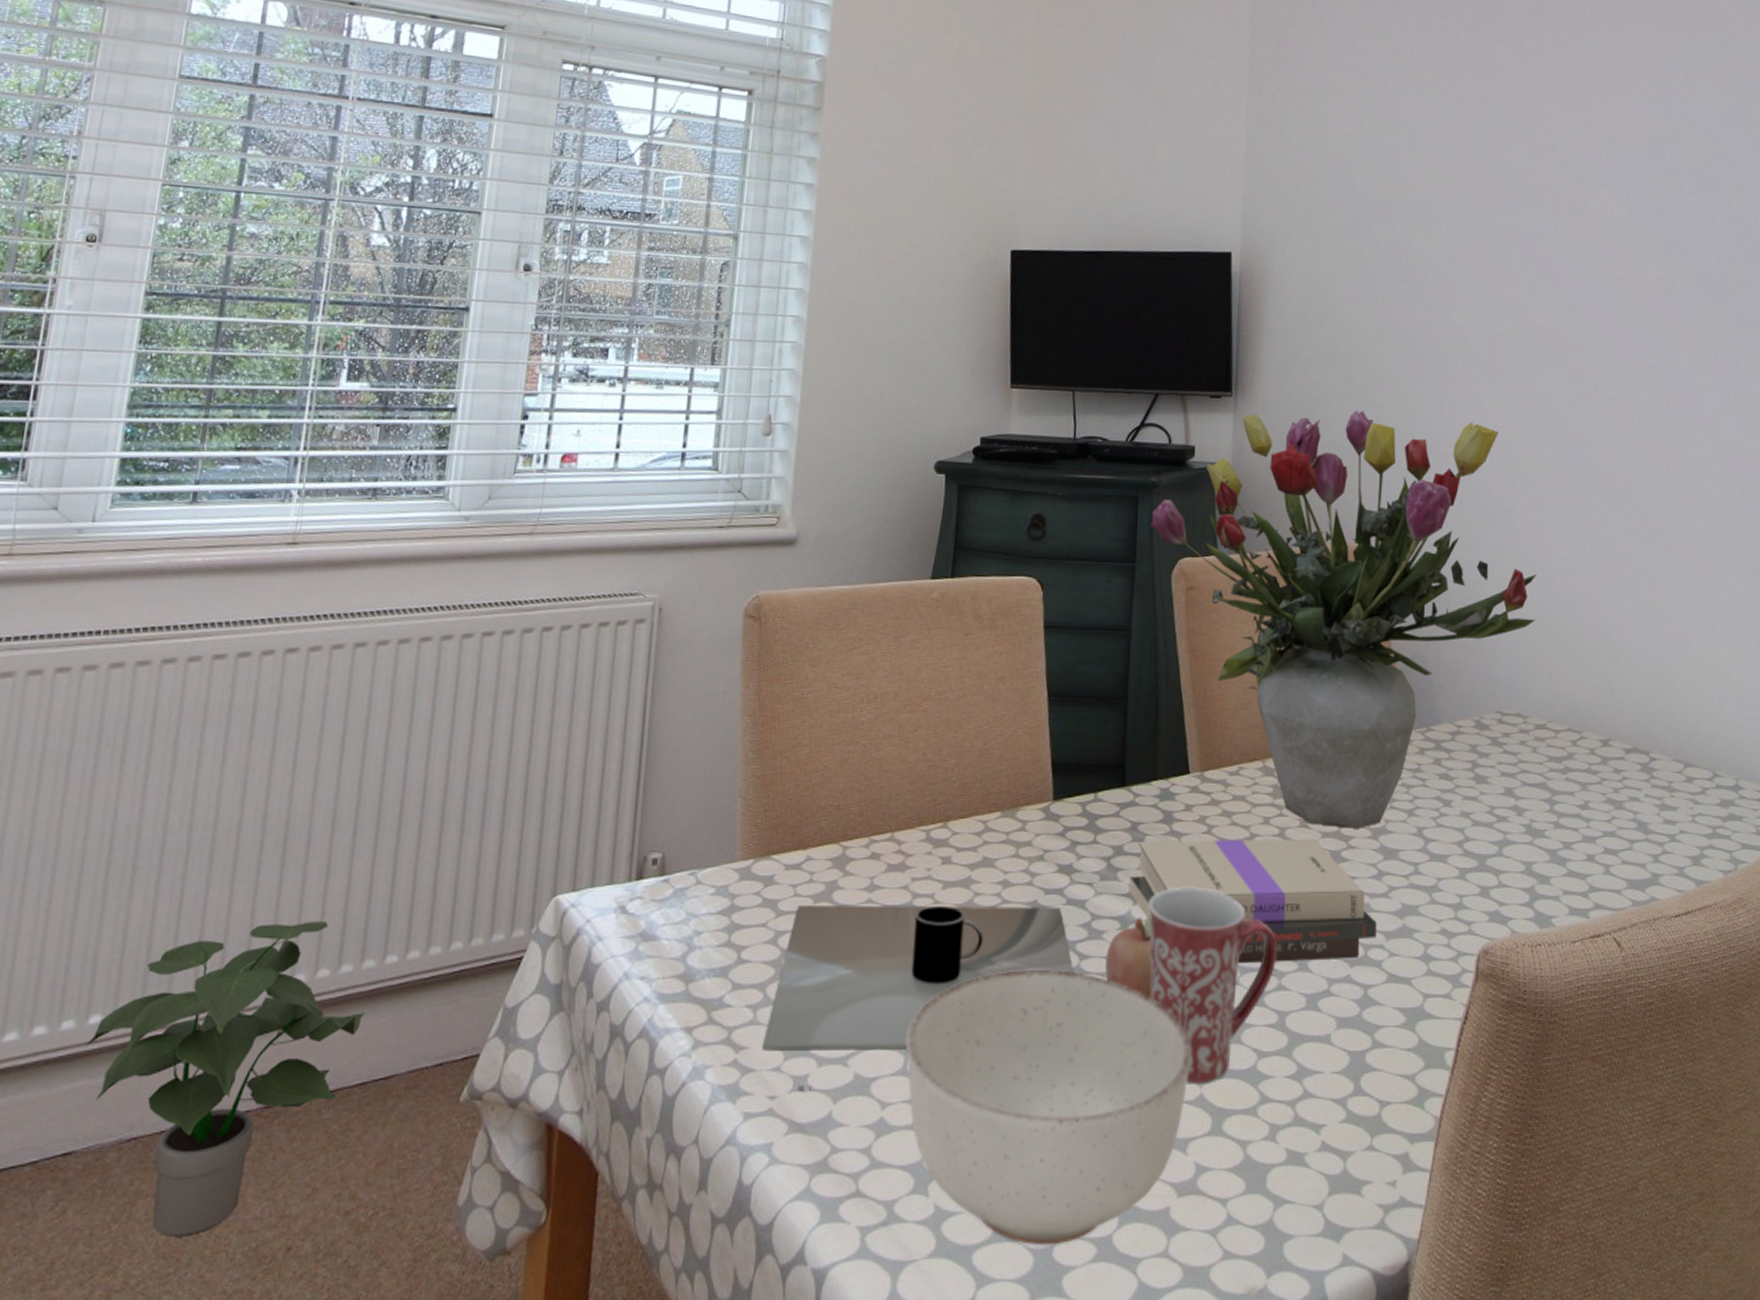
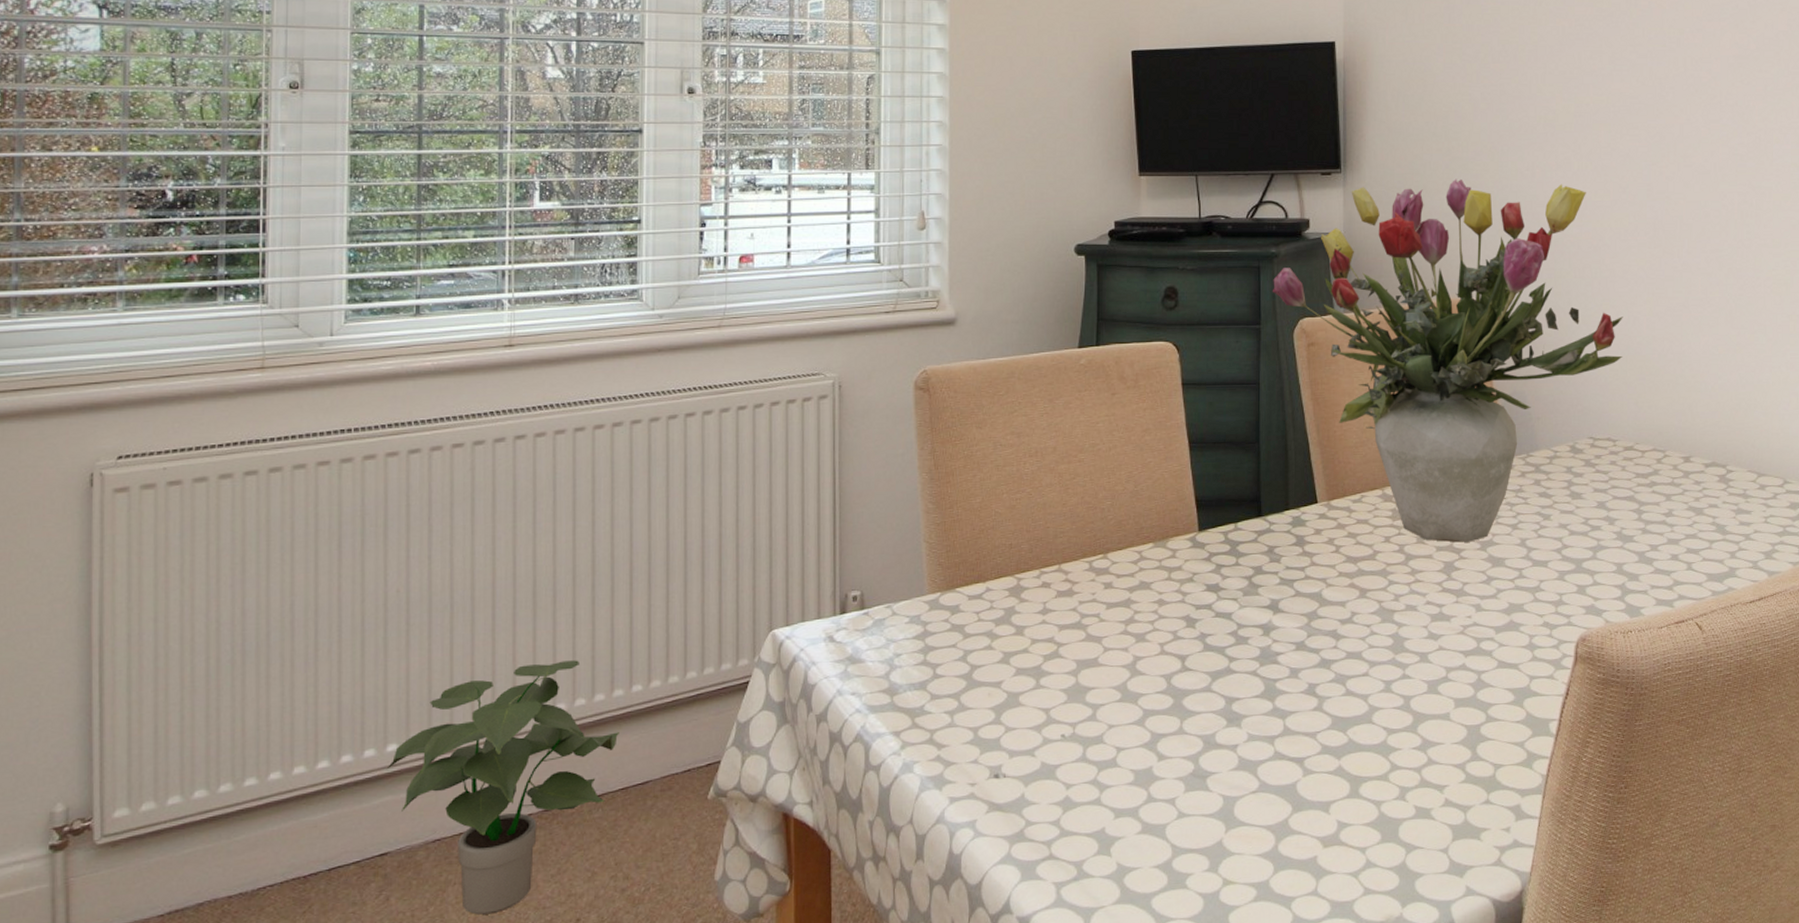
place setting: present [763,905,1074,1050] -> none [961,619,1225,746]
bowl: present [905,970,1192,1244] -> none [1083,671,1330,890]
fruit: present [1105,913,1152,998] -> none [1252,621,1293,690]
books: present [1128,838,1377,964] -> none [1269,552,1487,659]
mug: present [1147,888,1278,1083] -> none [1286,598,1401,757]

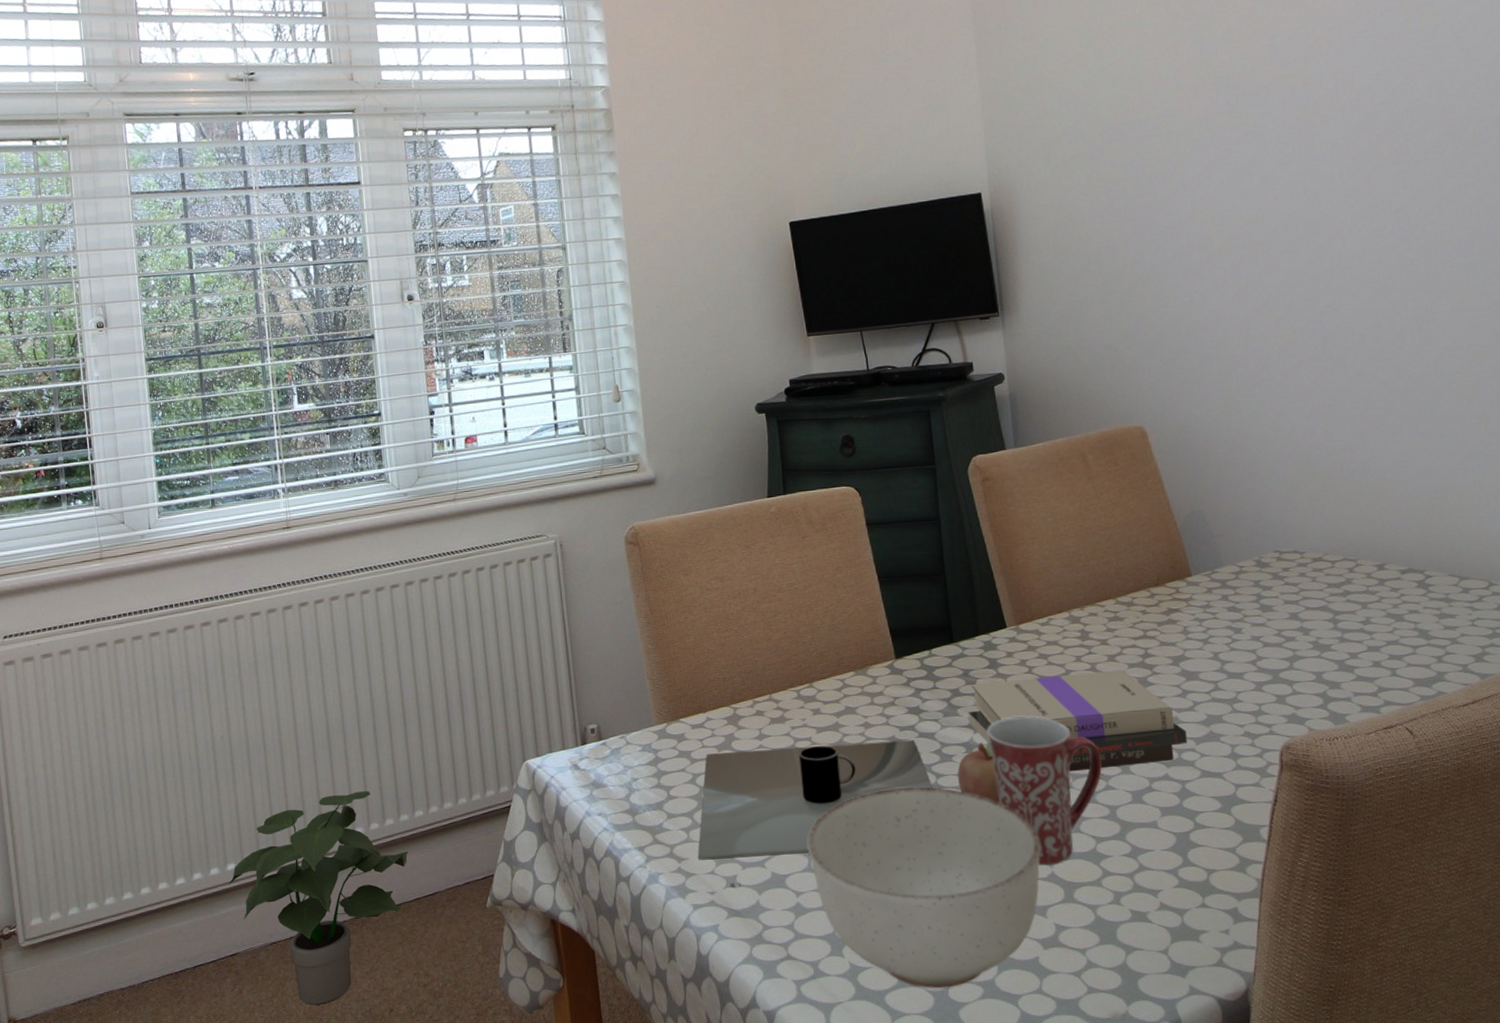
place setting: none [961,619,1225,746] -> present [698,739,933,859]
bowl: none [1083,671,1330,890] -> present [807,787,1041,988]
fruit: none [1252,621,1293,690] -> present [957,739,1000,803]
books: none [1269,552,1487,659] -> present [968,669,1187,772]
flower arrangement: present [1272,178,1623,543] -> none [943,306,1303,659]
mug: none [1286,598,1401,757] -> present [986,716,1102,865]

